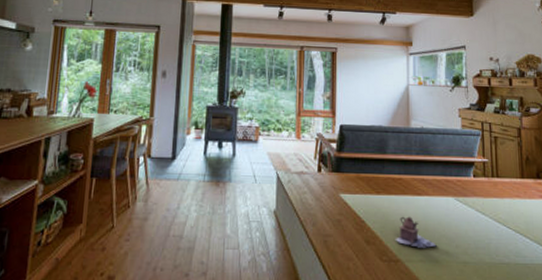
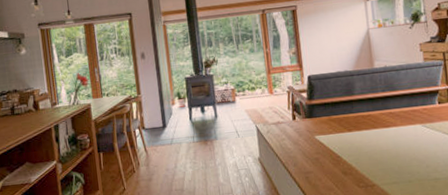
teapot: present [395,216,438,248] -> none [369,146,410,172]

